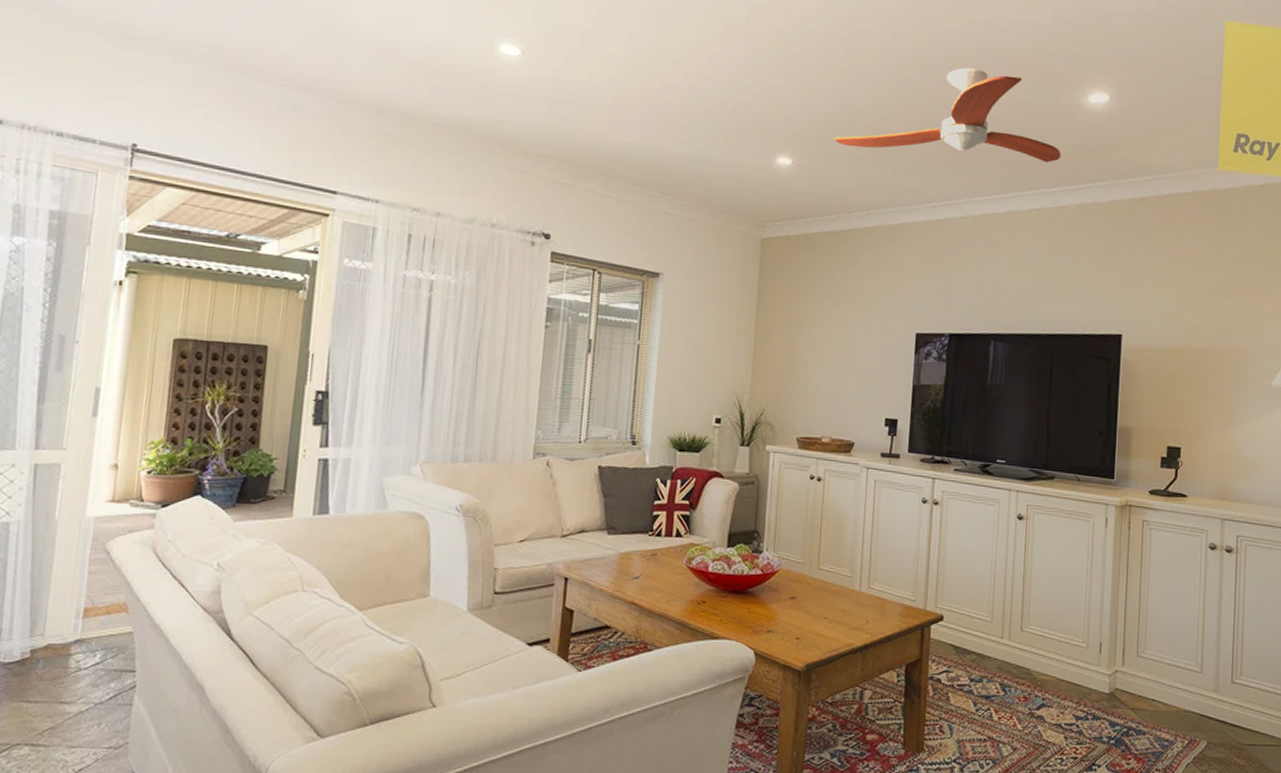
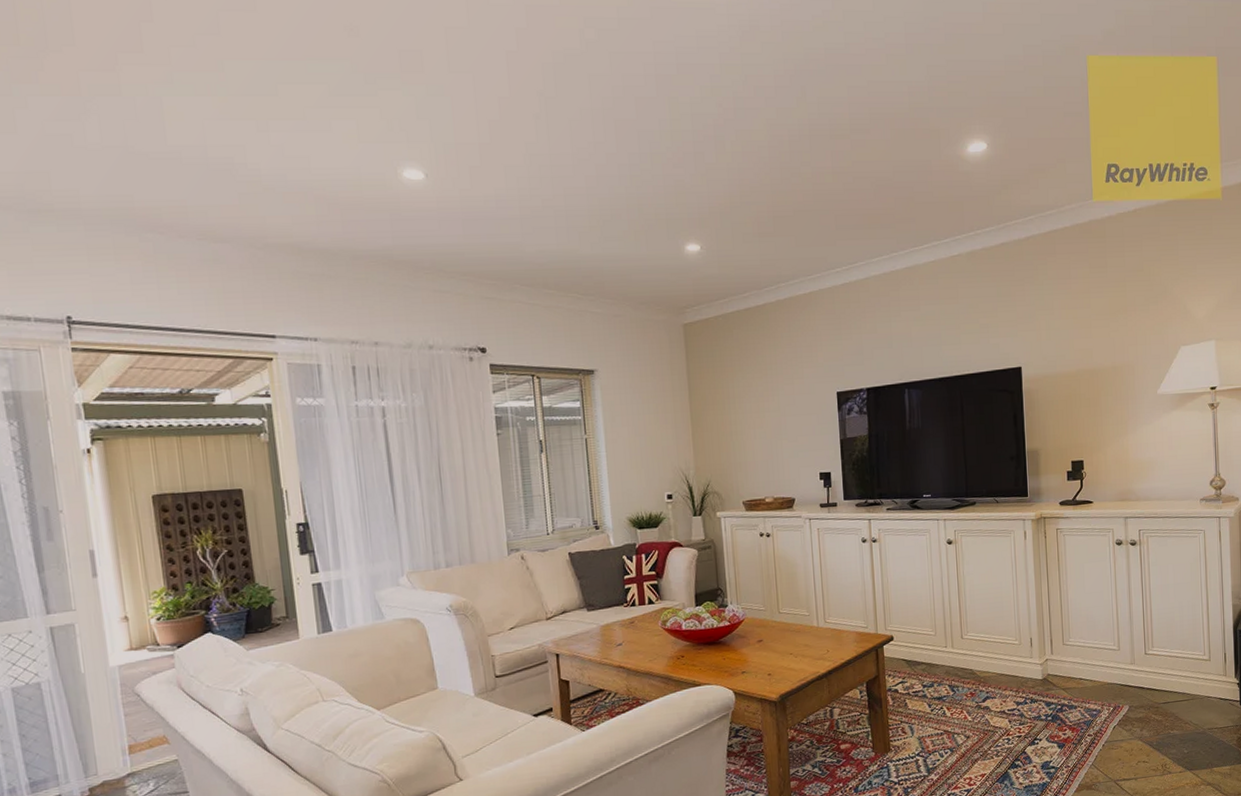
ceiling fan: present [833,67,1062,163] -> none [736,133,949,226]

